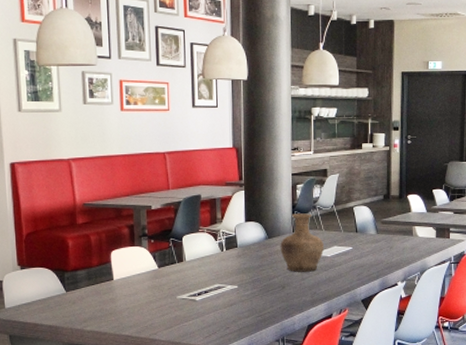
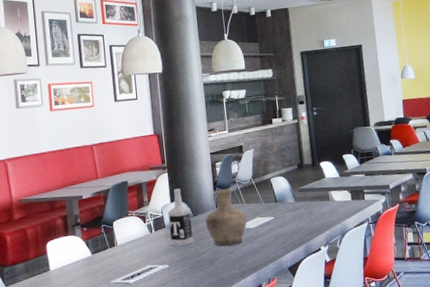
vodka: none [241,208,266,267] -> present [167,189,194,246]

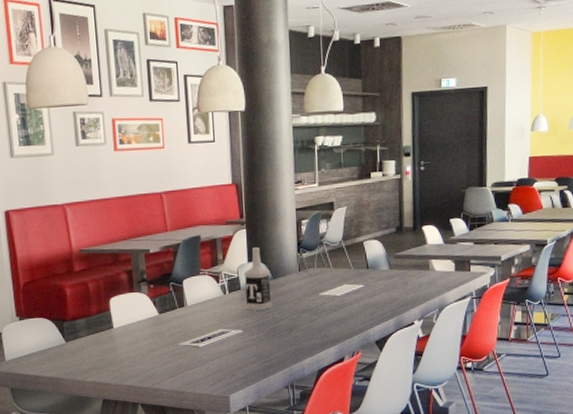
vase: present [205,188,247,247] -> none [286,250,334,314]

